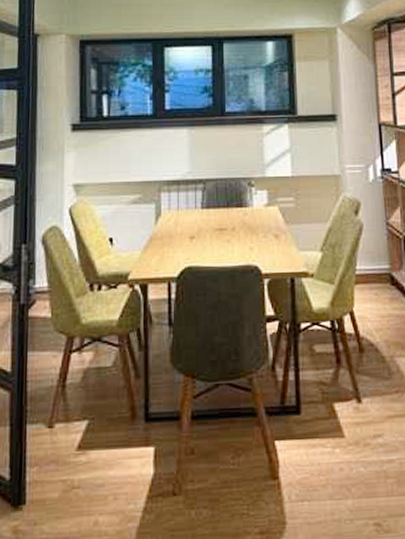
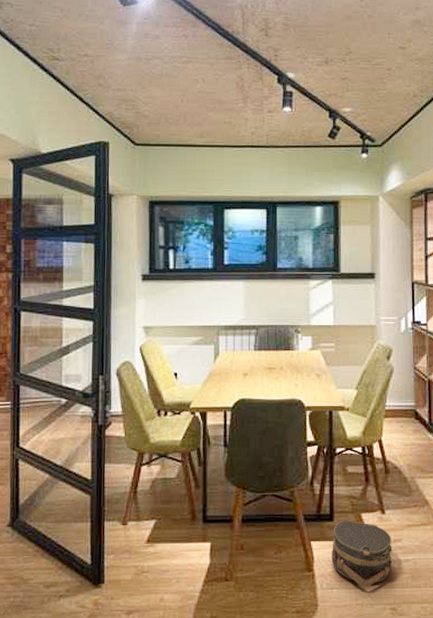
hat box: none [300,411,374,498] -> present [332,519,392,588]

